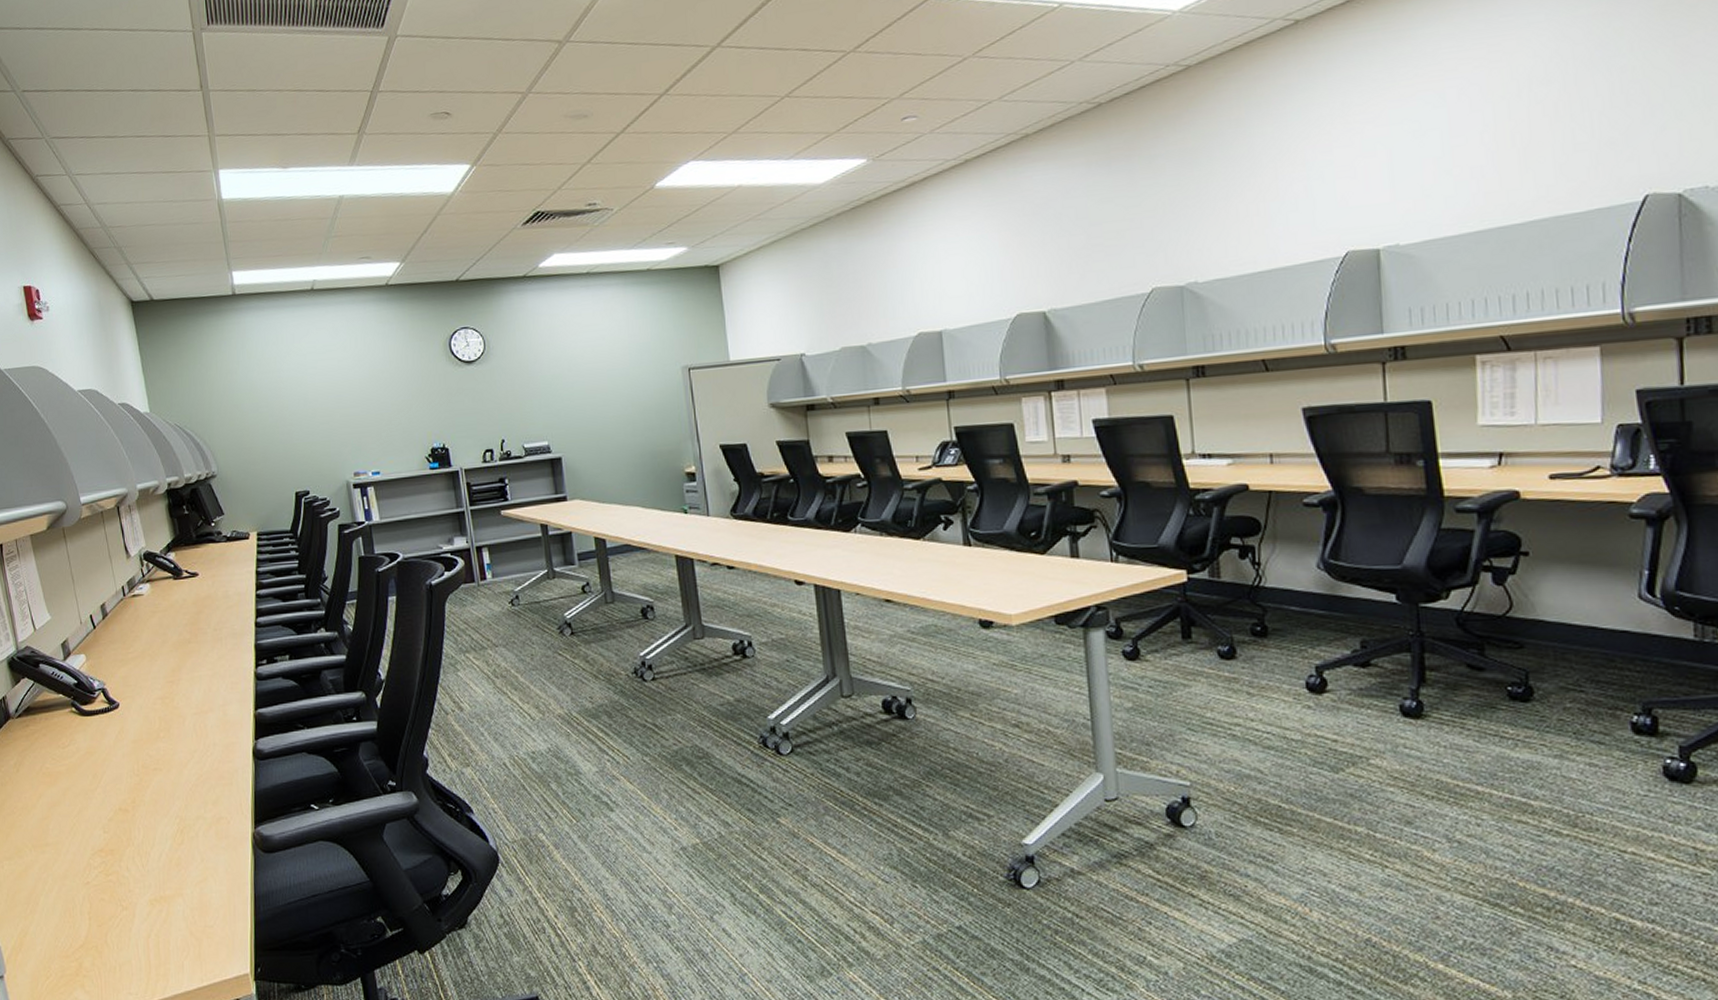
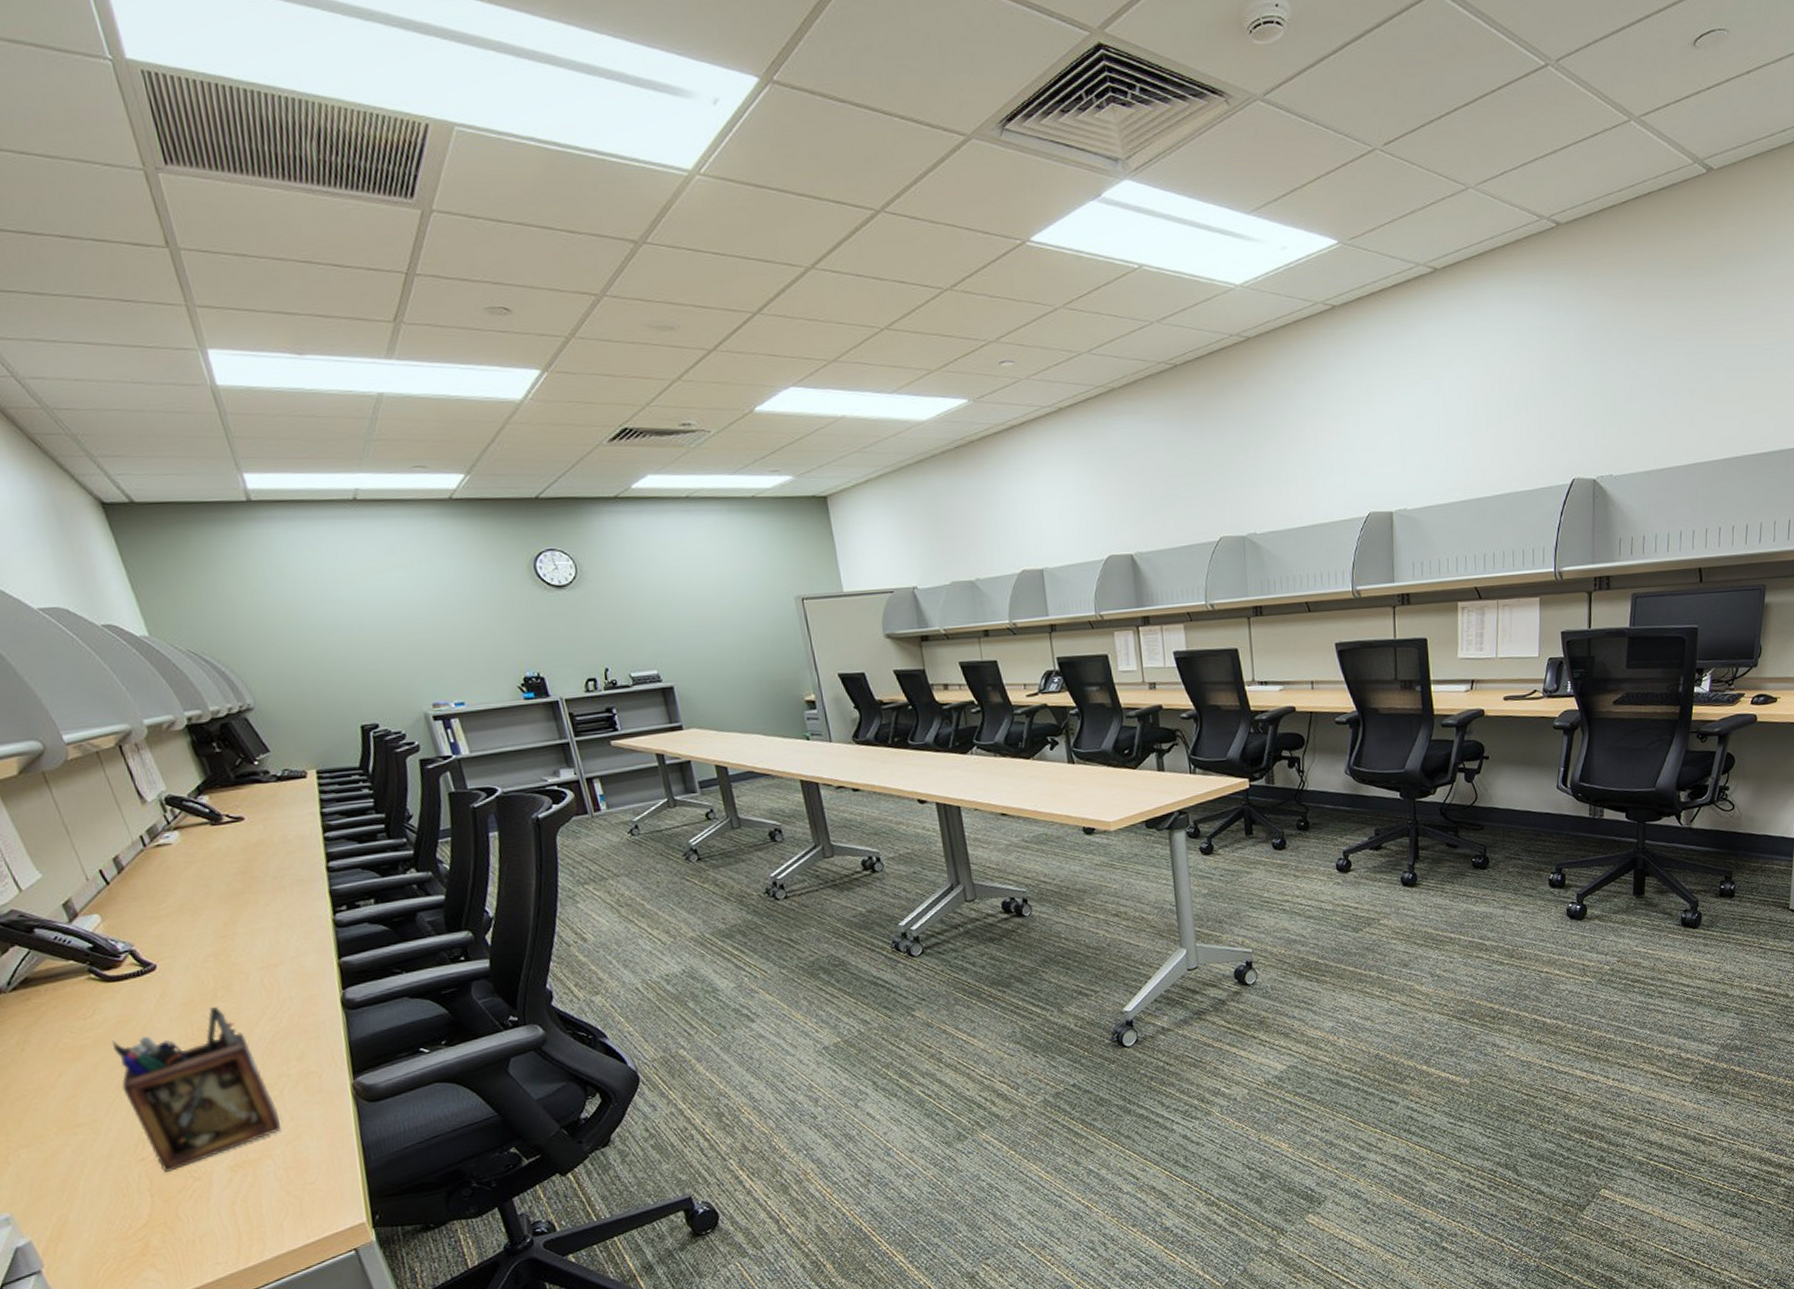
desk organizer: none [79,747,193,898] -> present [111,1007,281,1172]

